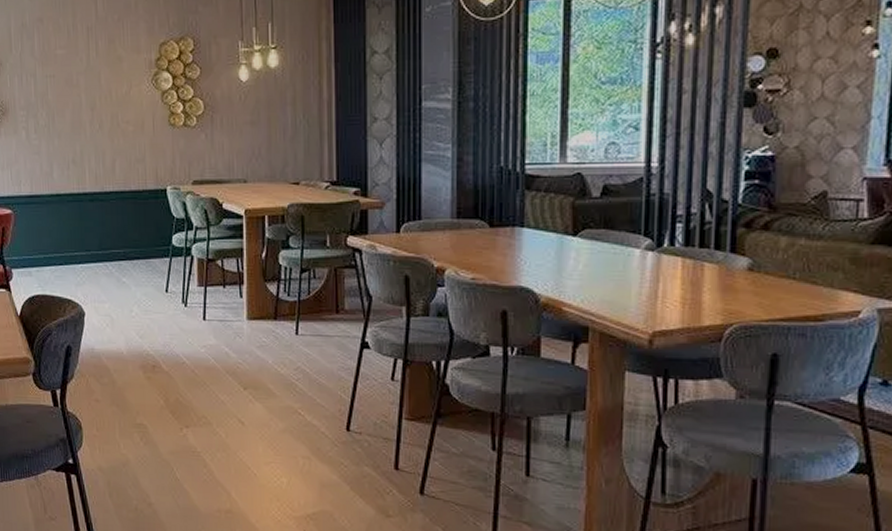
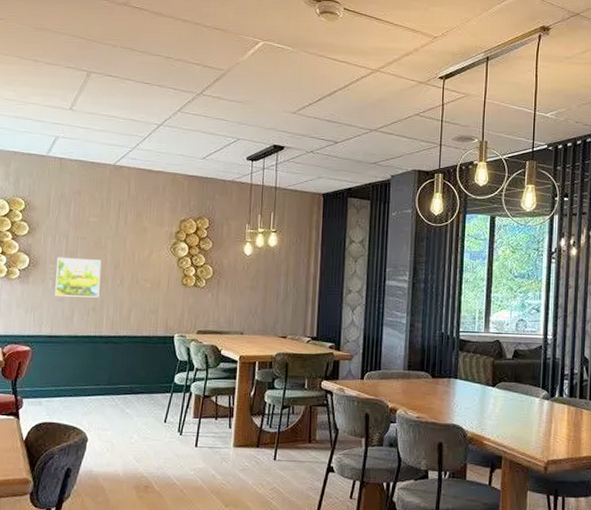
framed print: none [26,100,78,148] -> present [55,257,102,298]

